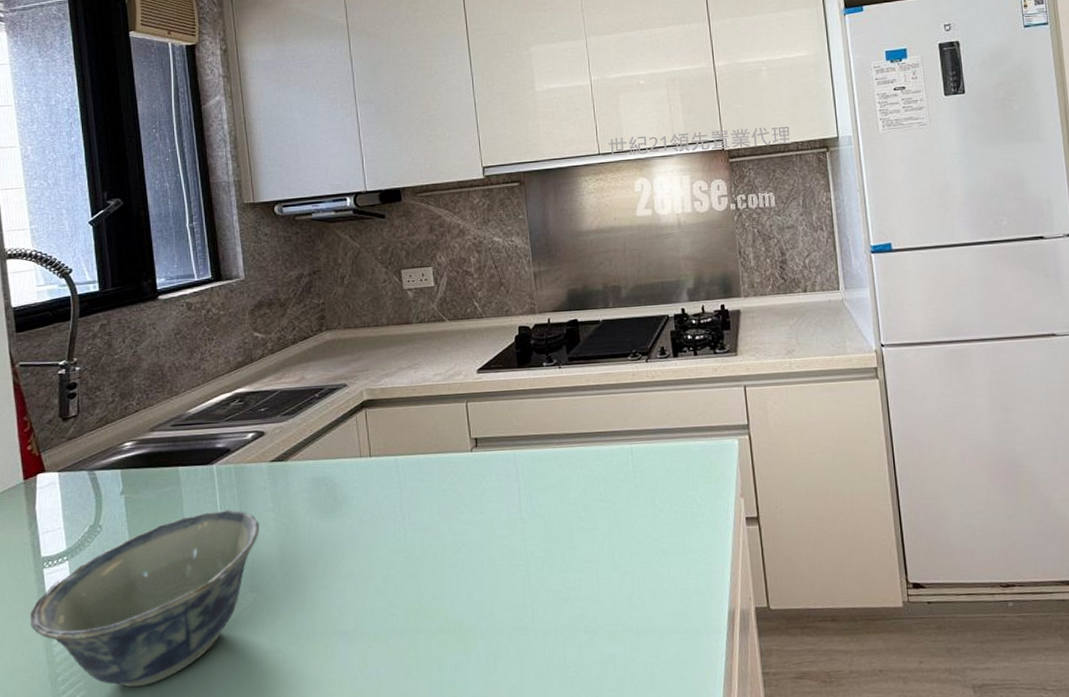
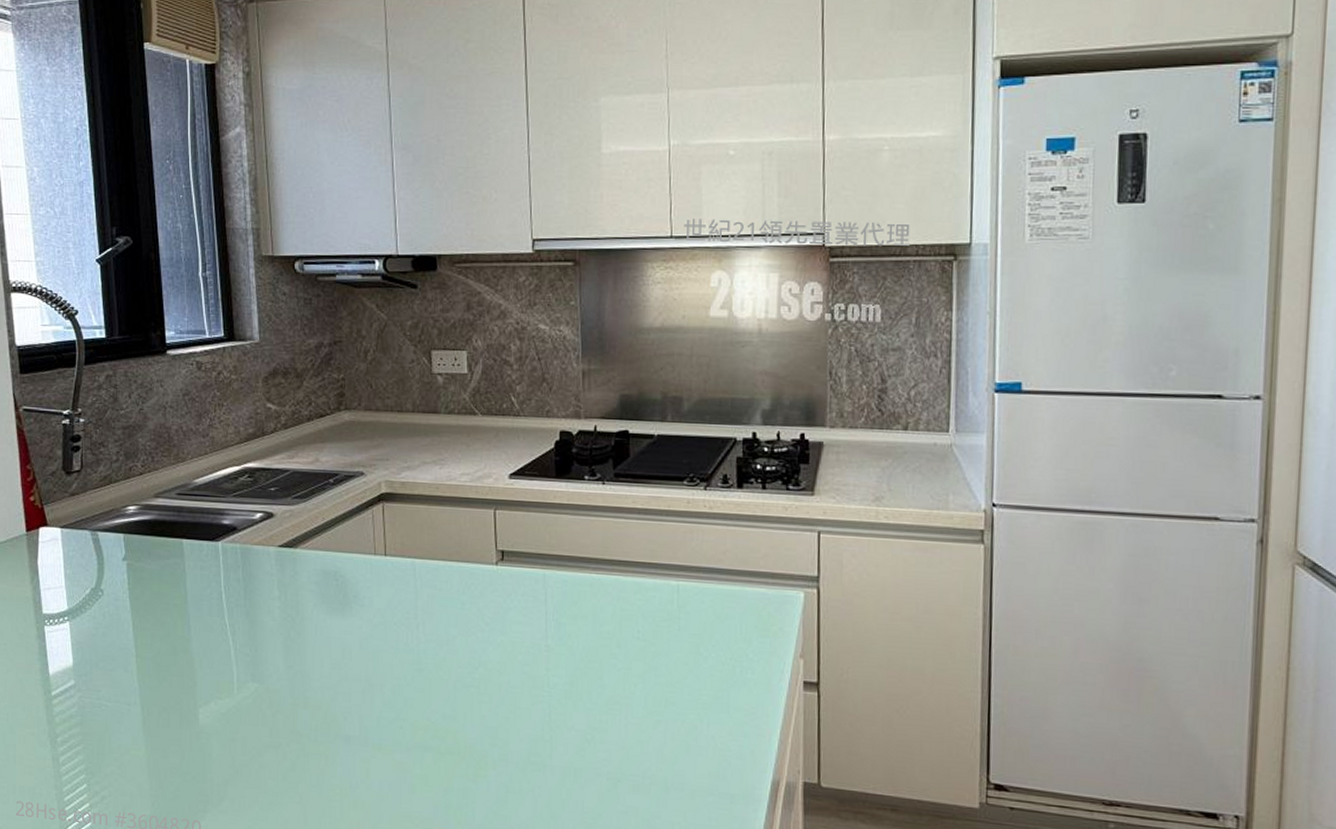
bowl: present [29,510,259,687] -> none [30,591,264,760]

